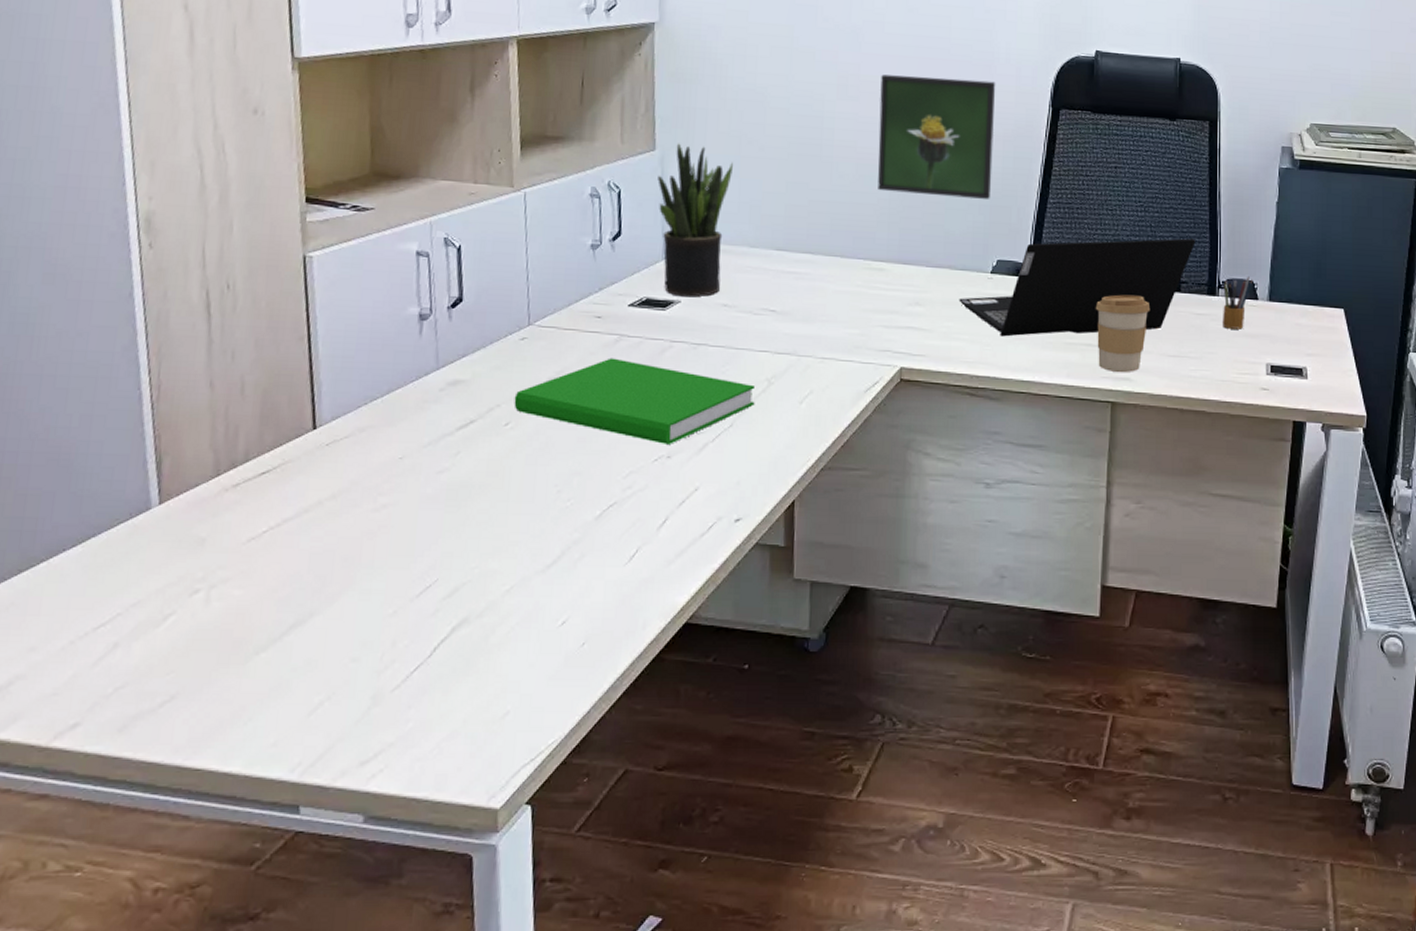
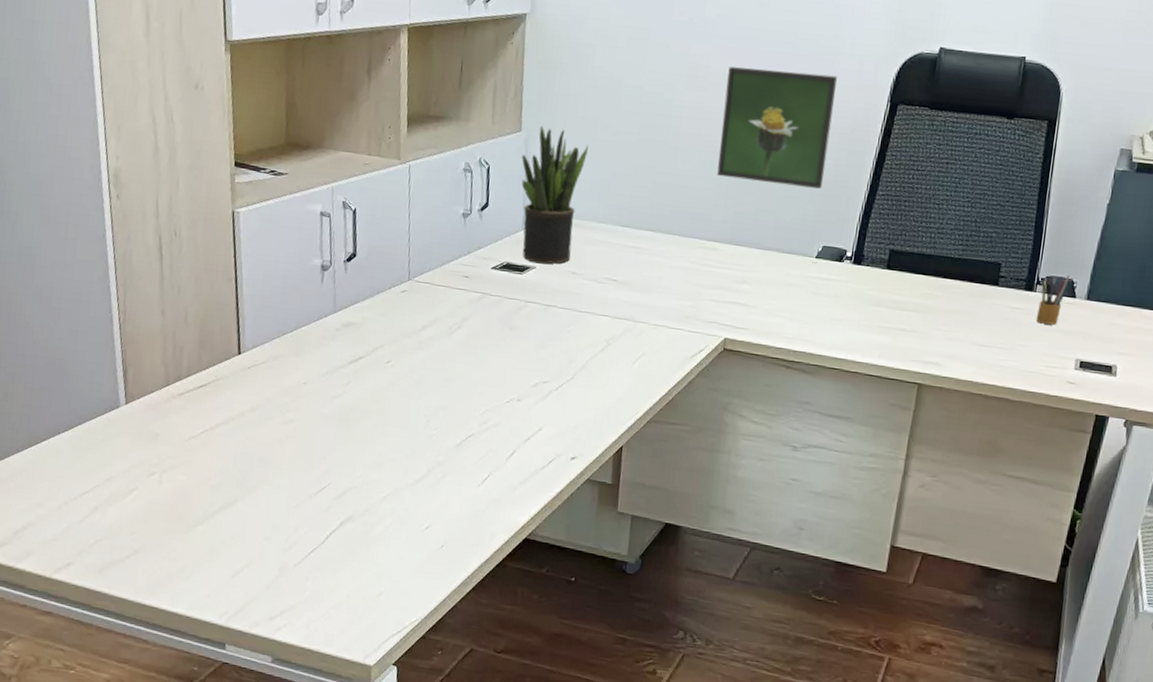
book: present [514,358,756,444] -> none [394,312,596,390]
laptop computer: present [959,238,1196,337] -> none [783,232,1020,320]
coffee cup: present [1095,294,1151,373] -> none [909,284,967,358]

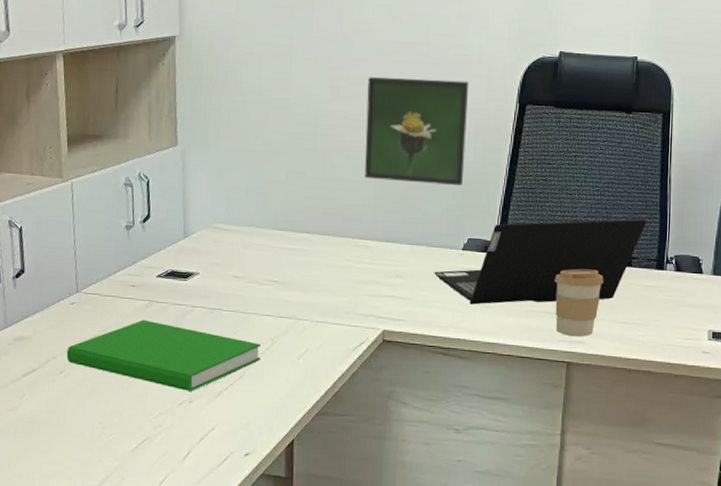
book: none [394,312,596,390] -> present [66,319,262,391]
potted plant: present [521,125,588,265] -> none [179,139,242,270]
laptop computer: none [783,232,1020,320] -> present [434,219,647,305]
coffee cup: none [909,284,967,358] -> present [554,268,604,337]
pencil box: present [1035,274,1074,325] -> none [668,253,699,300]

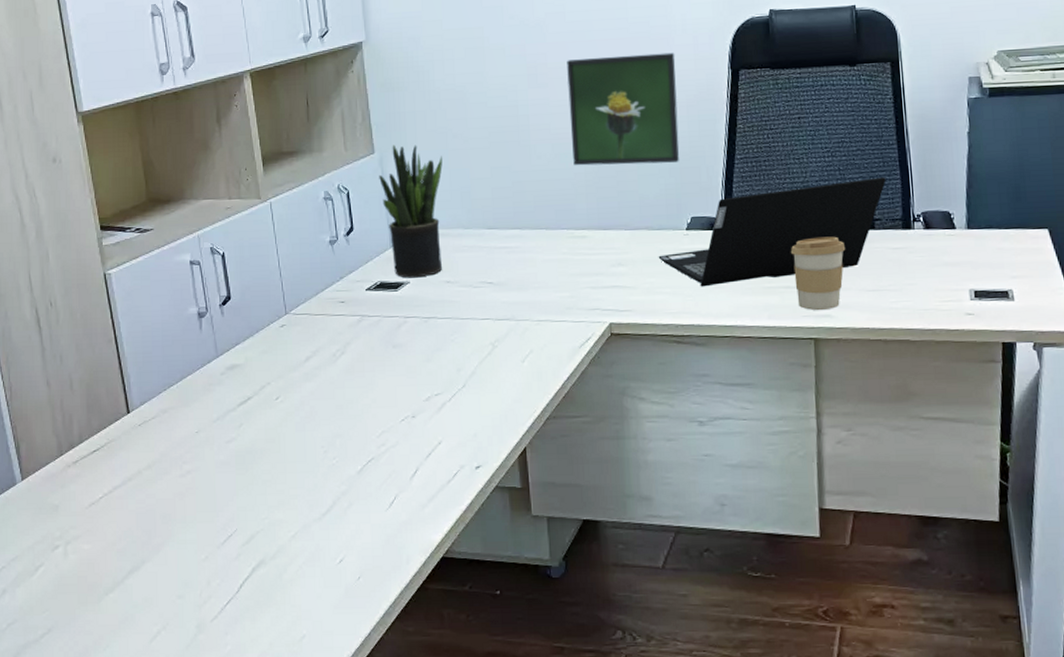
book: present [66,319,262,391] -> none [281,335,483,406]
potted plant: none [179,139,242,270] -> present [379,144,443,278]

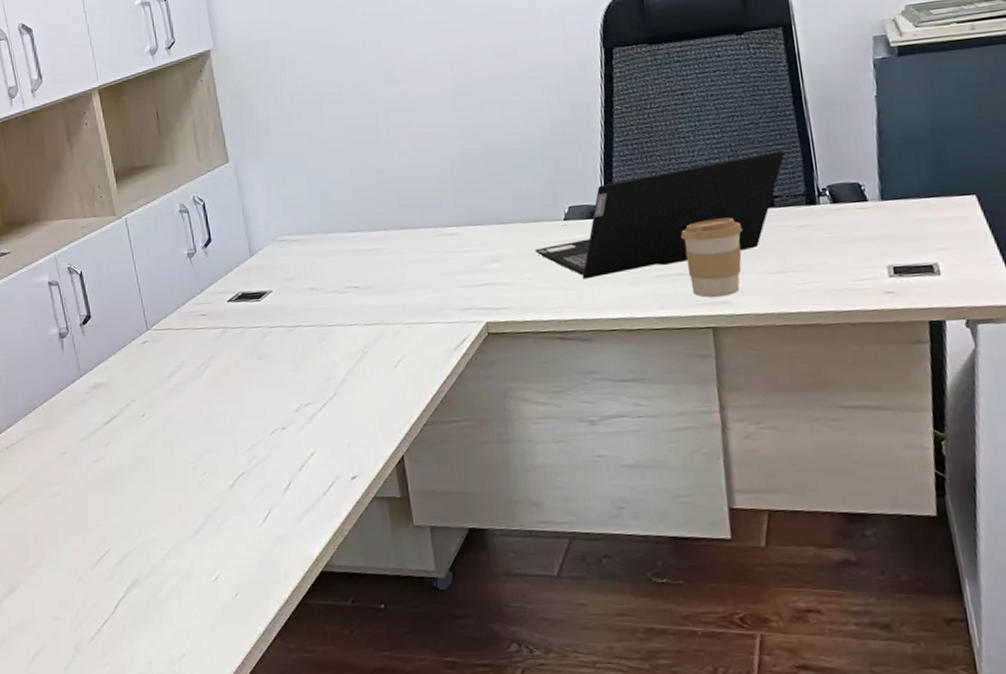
potted plant: present [379,144,443,278] -> none [234,150,305,288]
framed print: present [567,52,680,166] -> none [425,35,552,161]

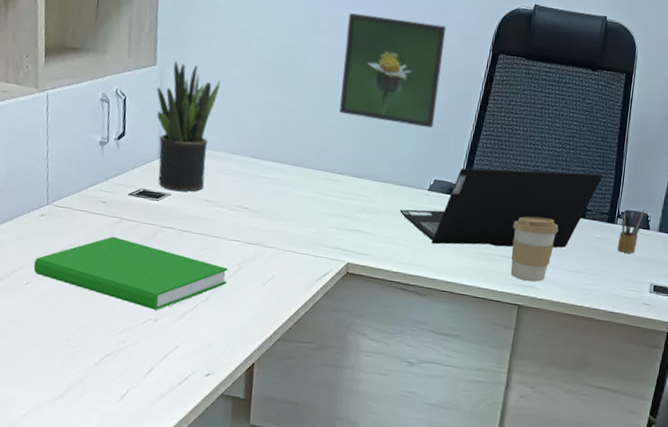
book: none [145,348,353,418] -> present [33,236,229,310]
potted plant: none [234,150,305,288] -> present [157,60,220,192]
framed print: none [425,35,552,161] -> present [339,13,447,128]
pencil box: none [823,178,860,236] -> present [617,209,648,254]

